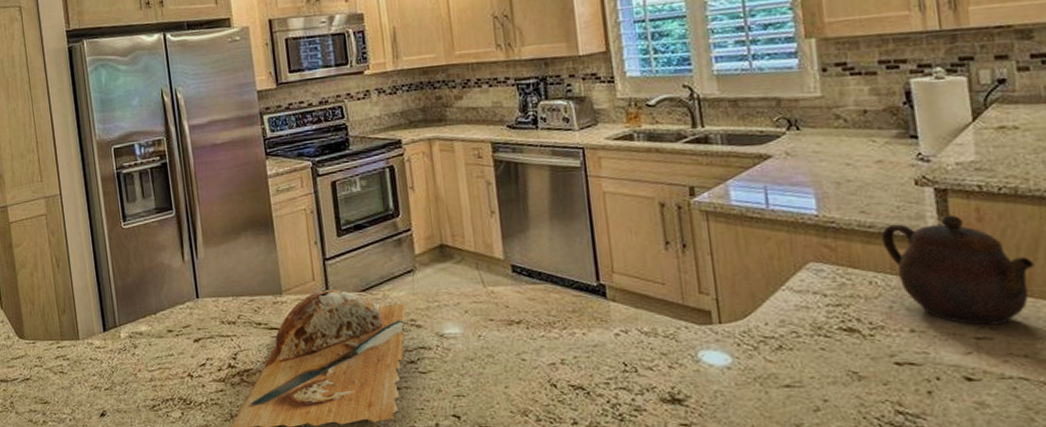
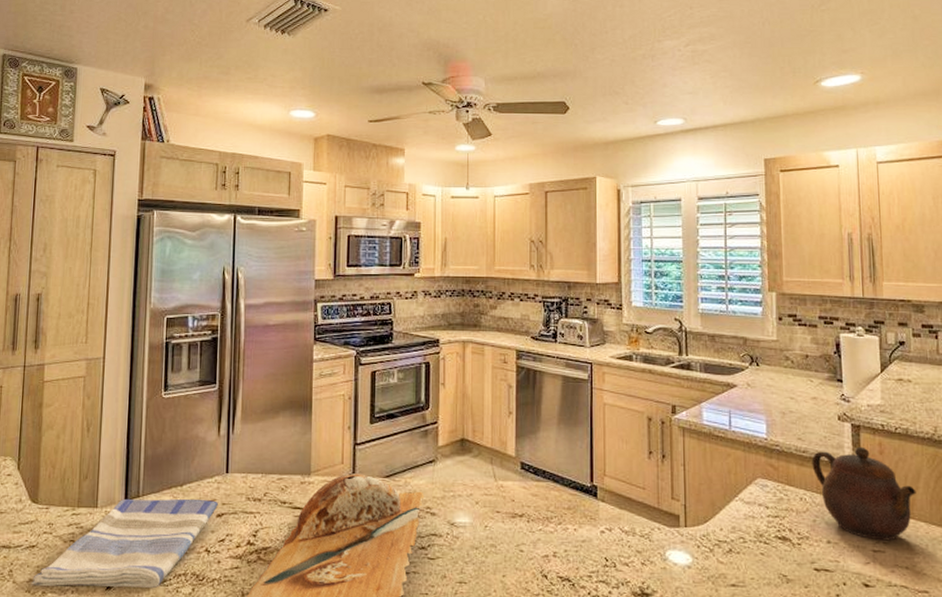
dish towel: none [32,325,194,416] -> present [31,498,218,589]

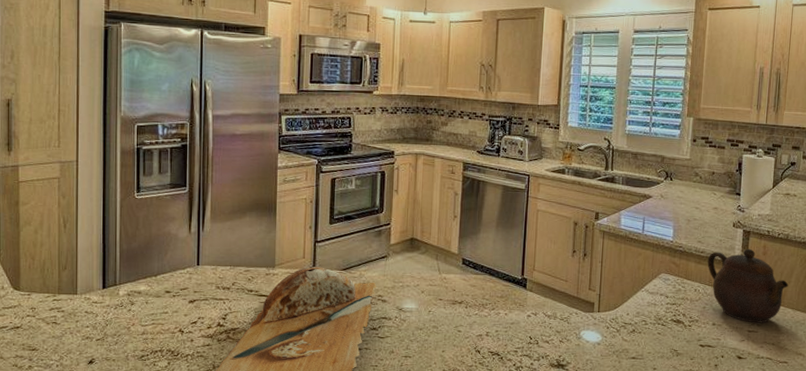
dish towel: present [31,498,218,589] -> none [18,286,190,363]

